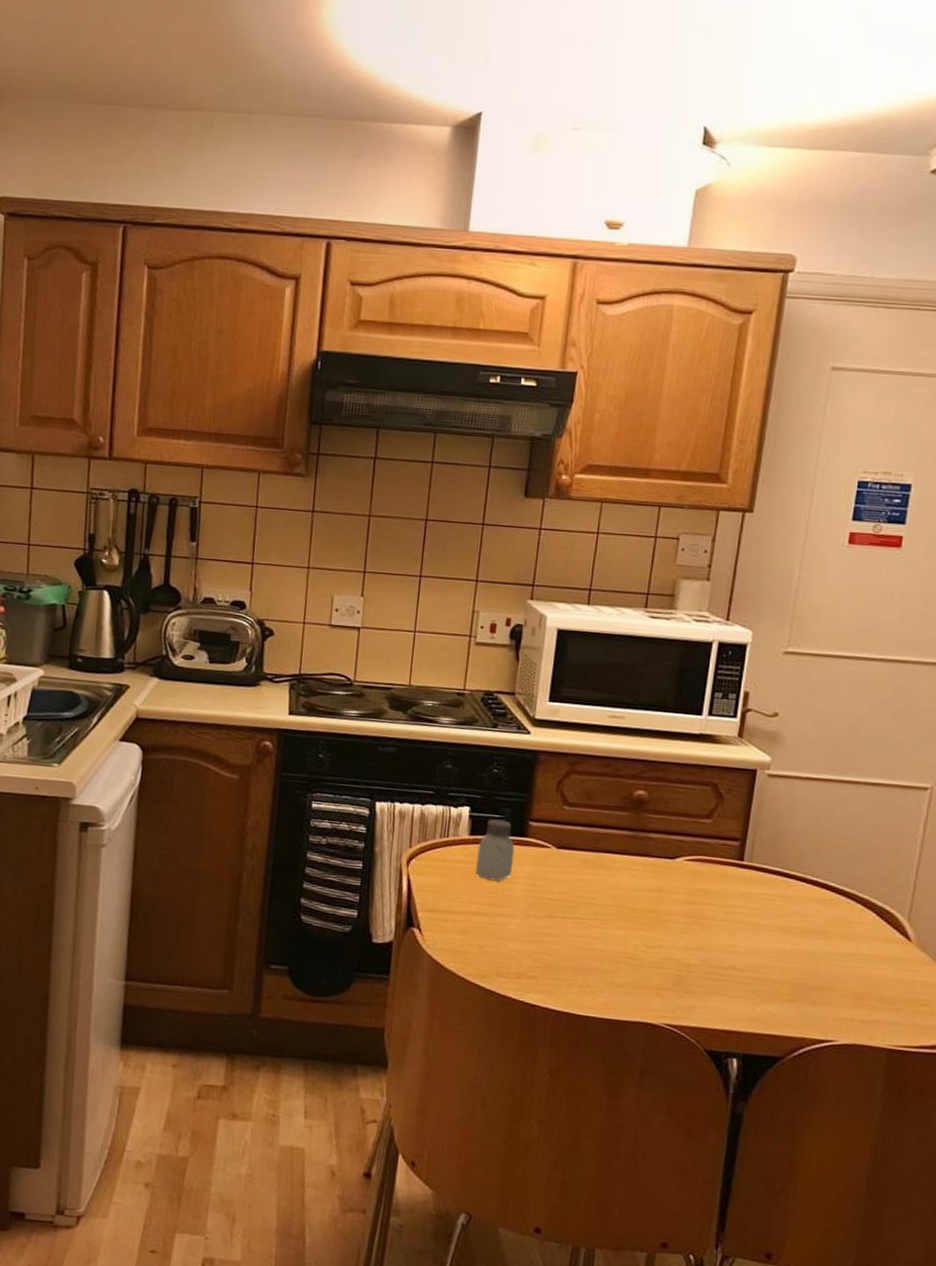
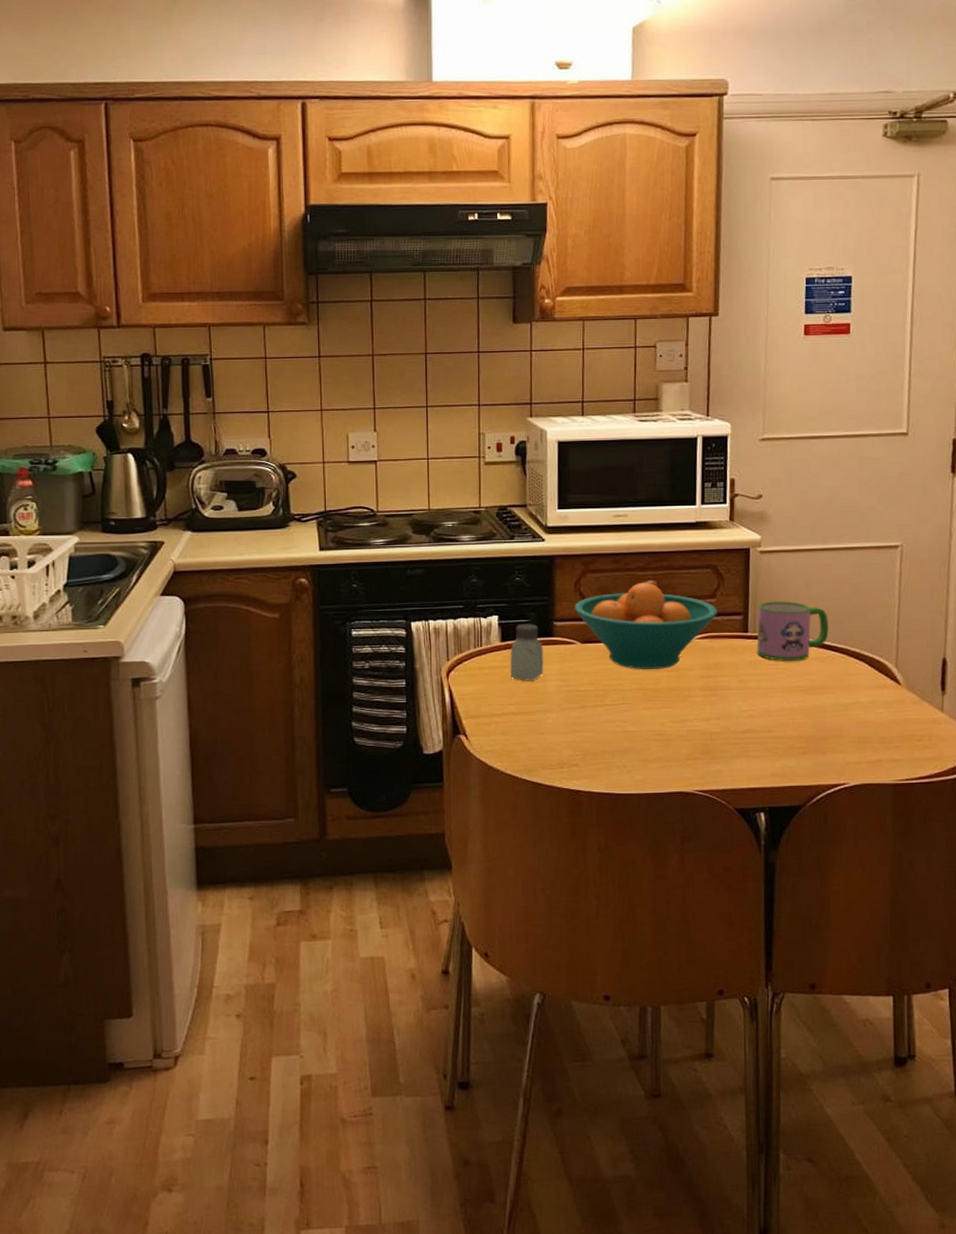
fruit bowl: none [553,791,713,888] -> present [574,582,718,669]
mug: none [750,830,837,900] -> present [756,601,829,661]

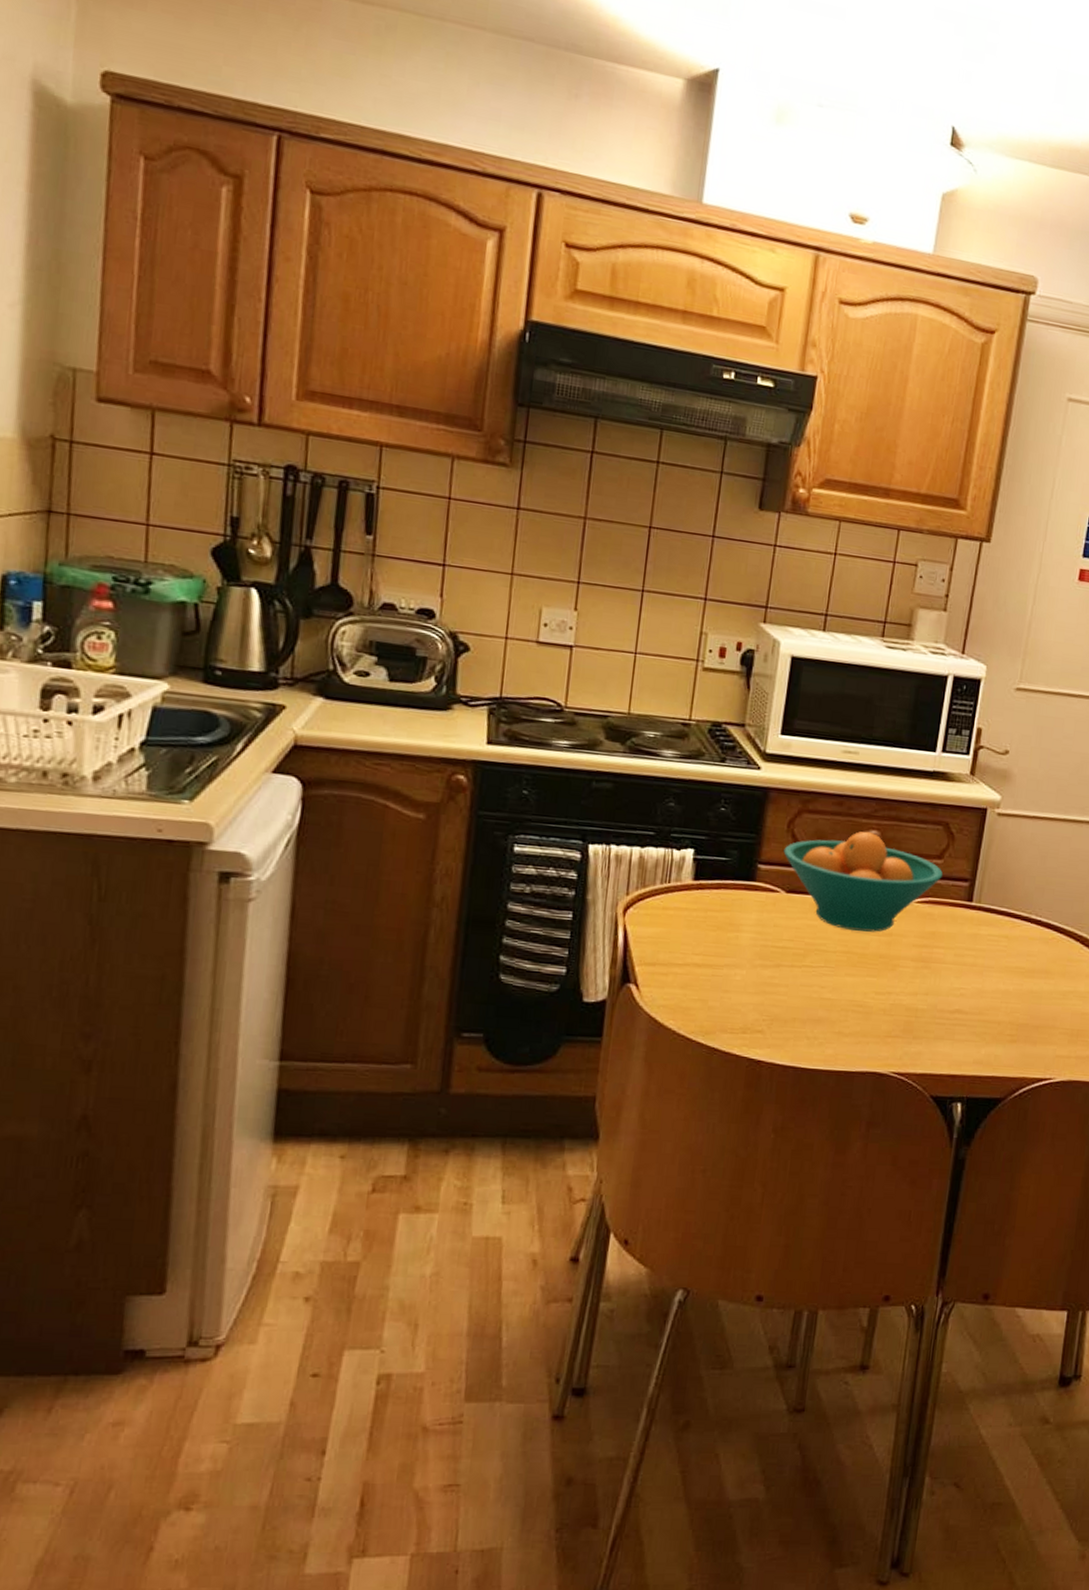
saltshaker: present [510,623,544,681] -> none [699,862,742,930]
mug: present [756,601,829,661] -> none [978,870,1059,939]

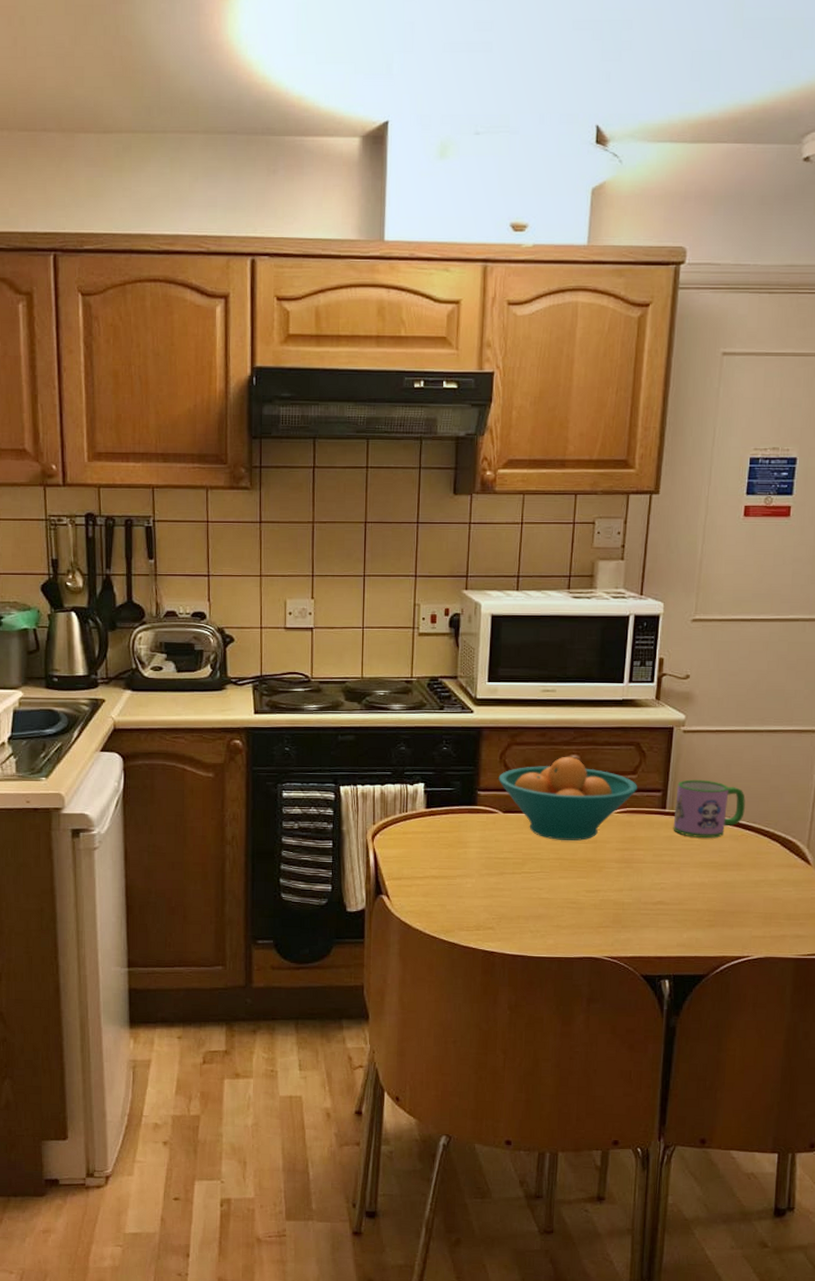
mug: none [978,870,1059,939] -> present [673,779,745,838]

